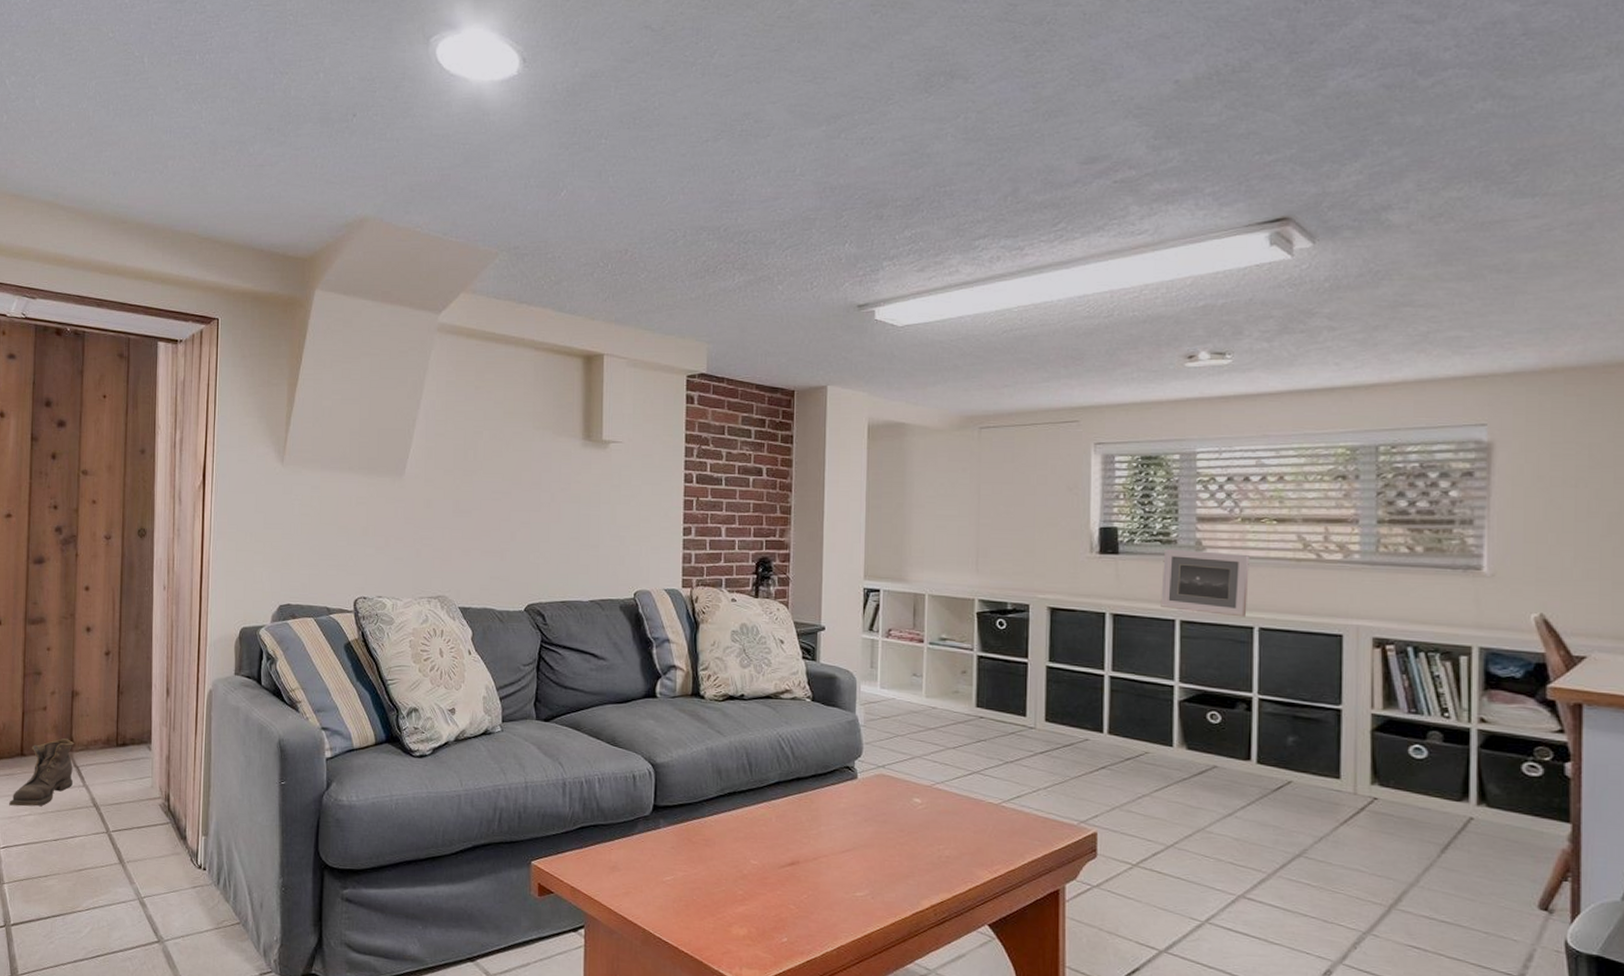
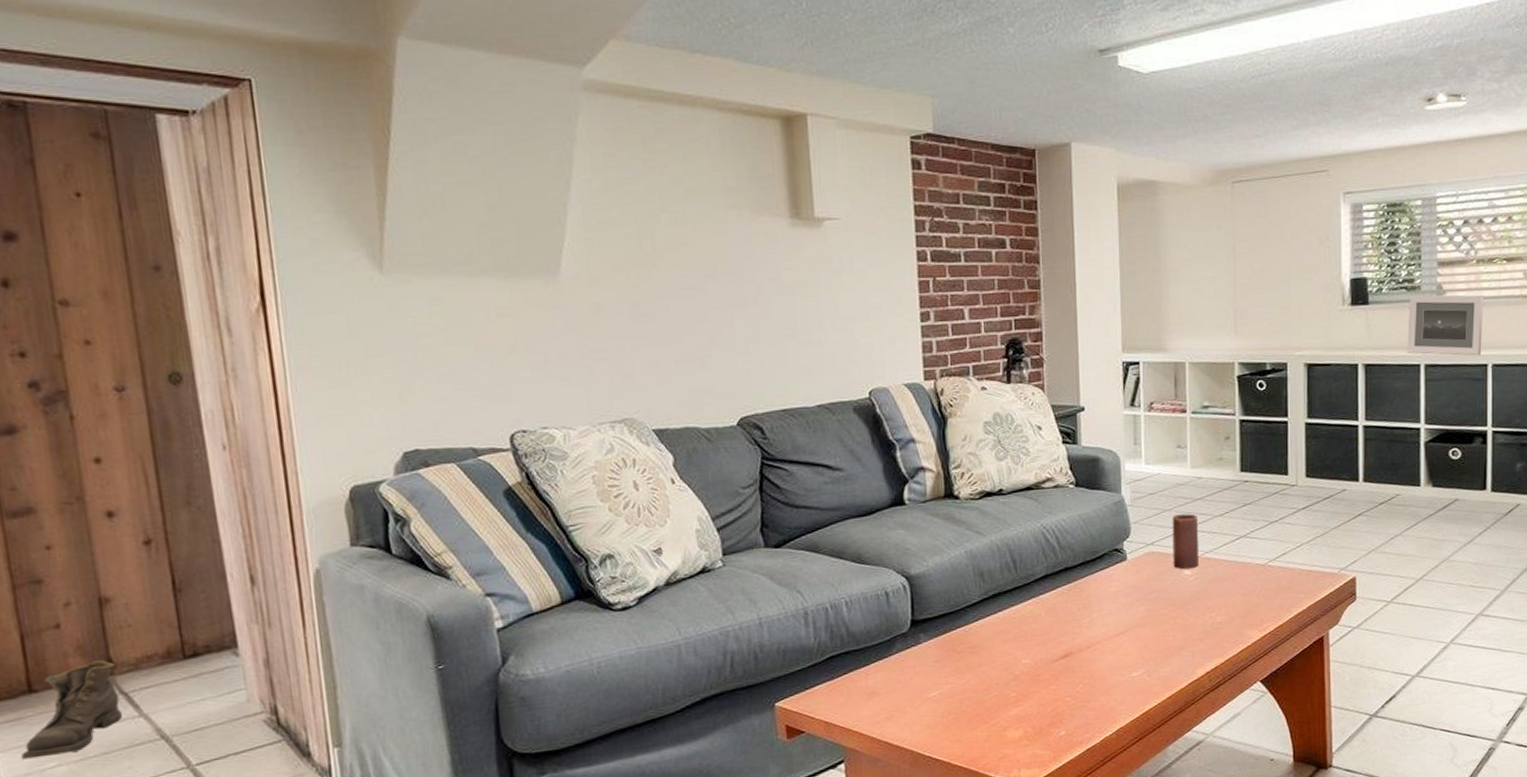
candle: none [903,741,931,798] -> present [1172,513,1199,570]

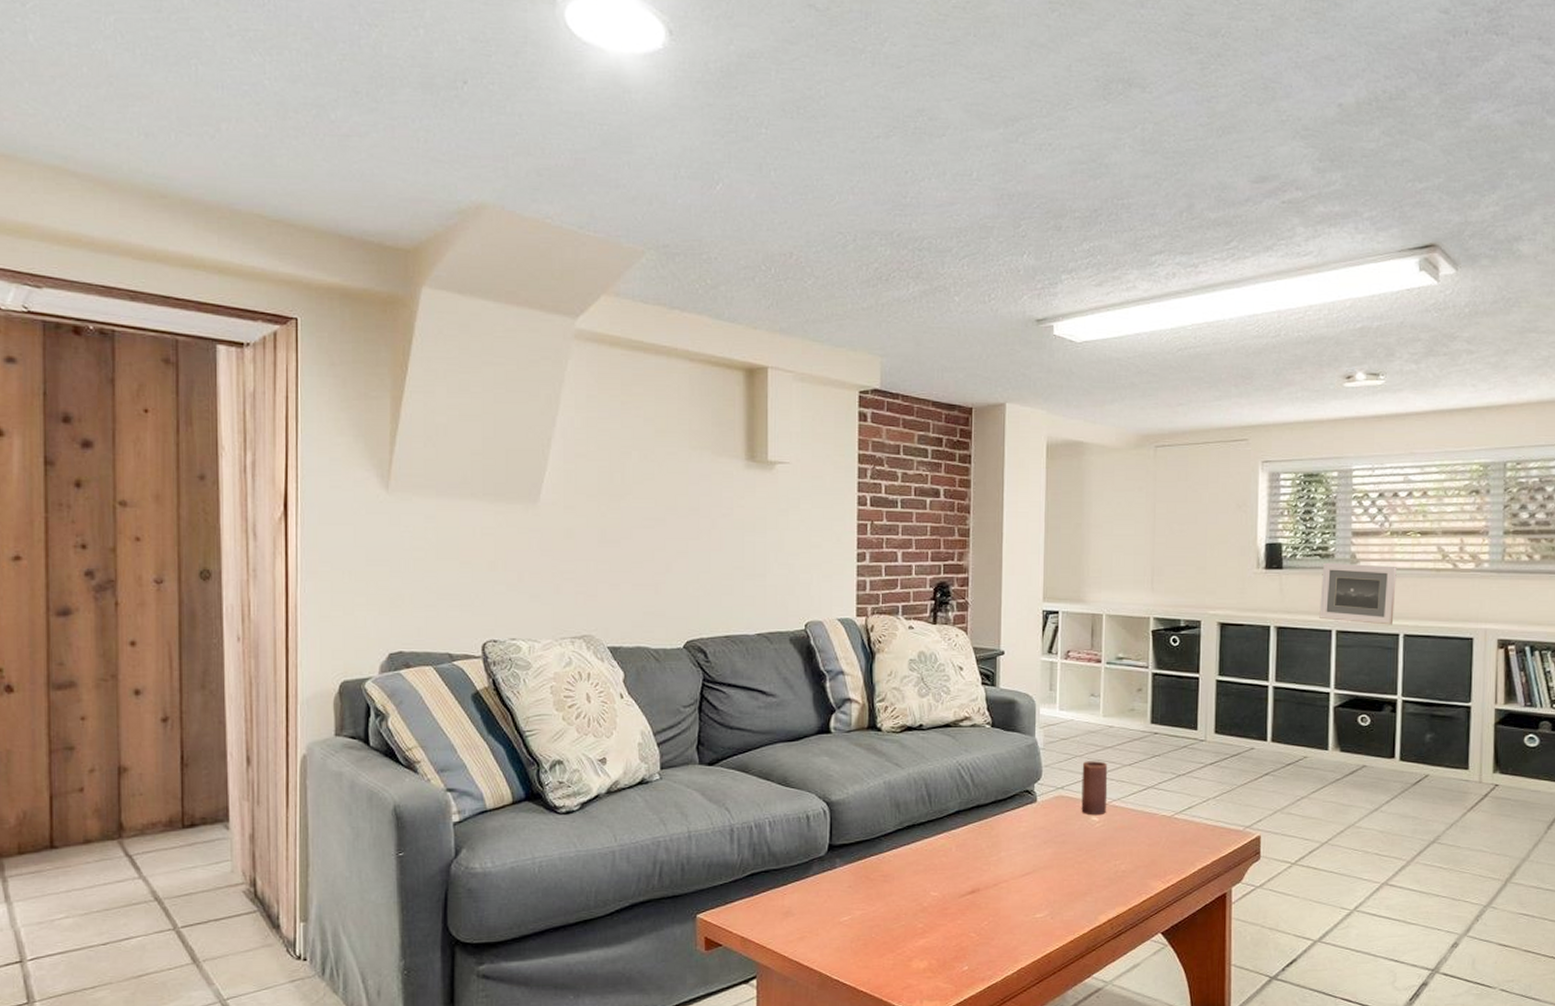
boot: present [21,660,122,759] -> none [37,824,125,909]

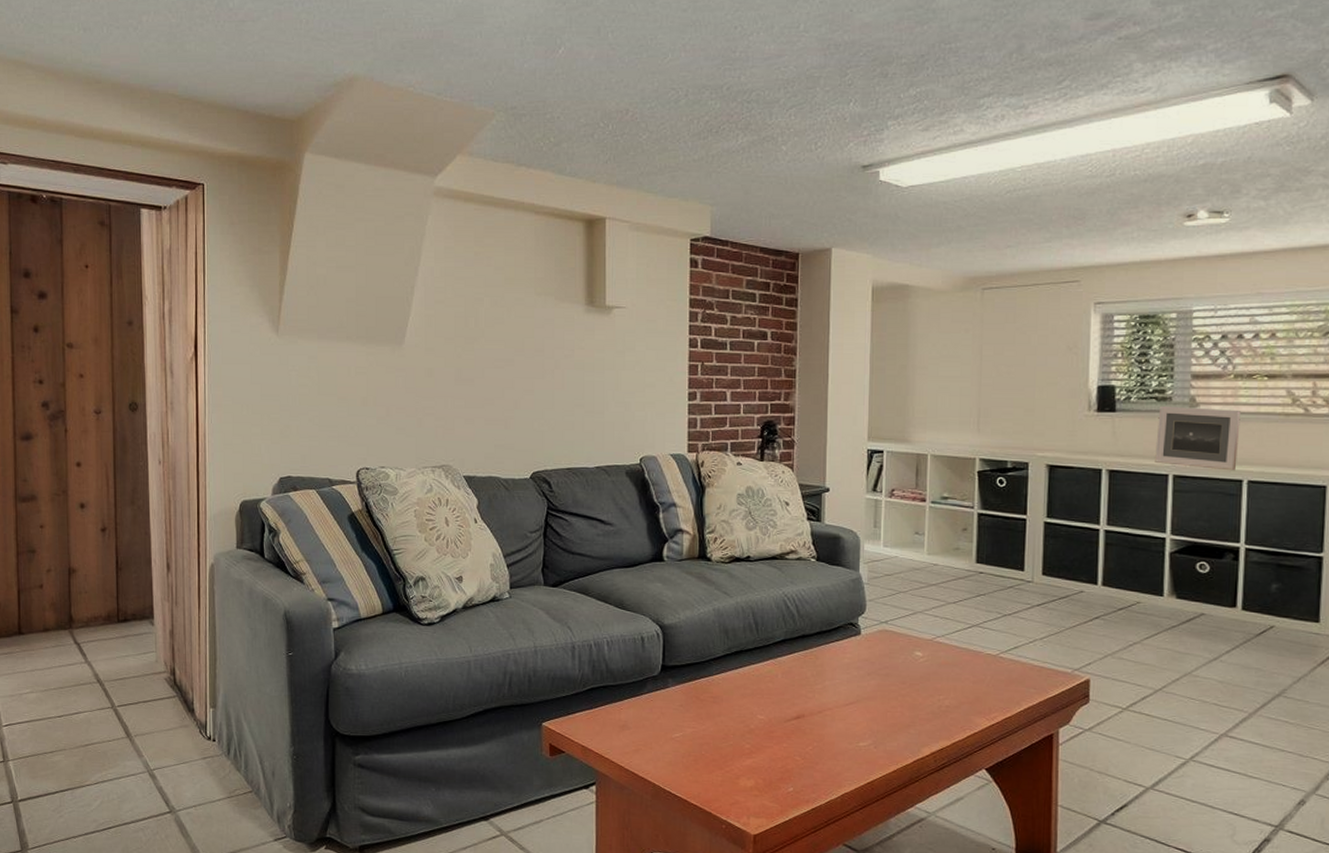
candle: present [1081,761,1108,816] -> none [905,597,932,651]

